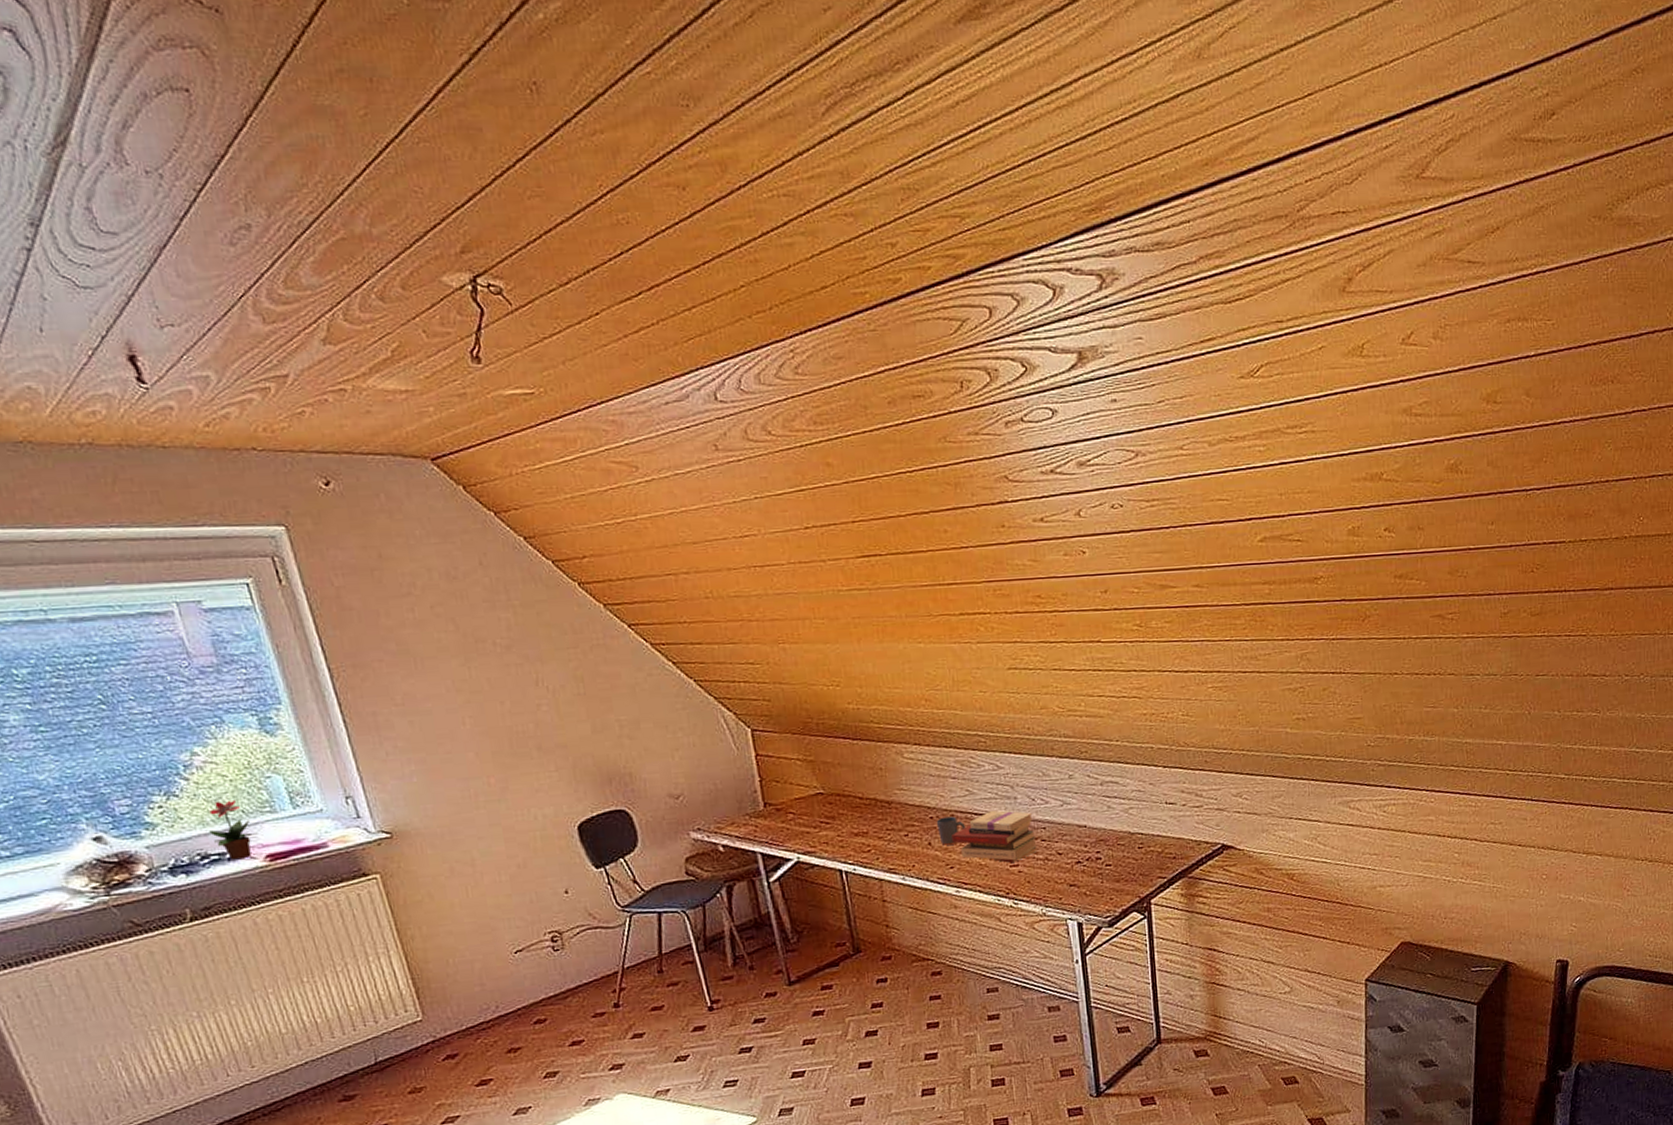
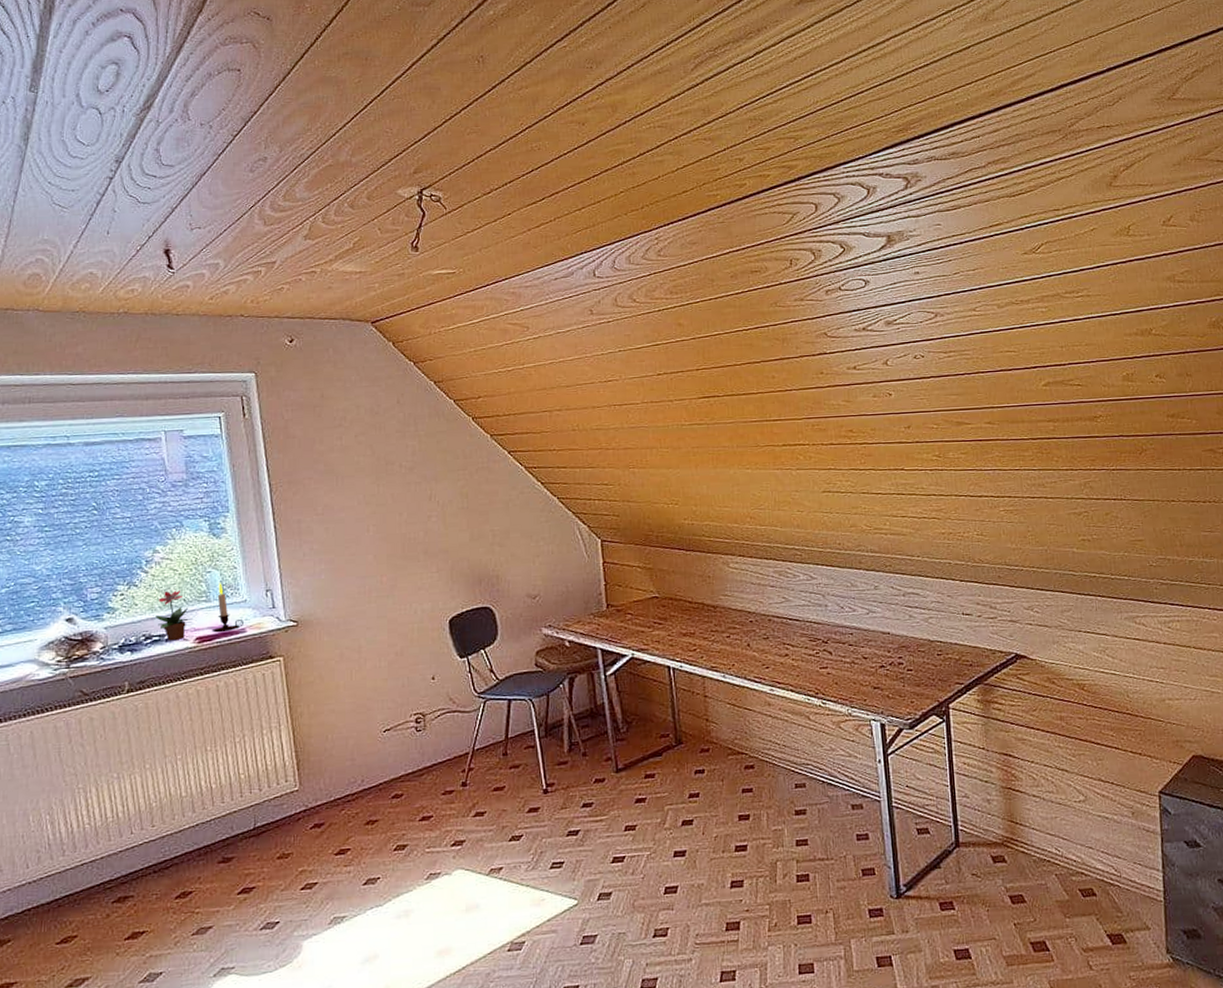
candle: none [283,789,324,849] -> present [211,582,243,633]
mug: present [936,816,965,845] -> none [755,620,781,647]
books: present [951,810,1037,863] -> none [768,617,845,665]

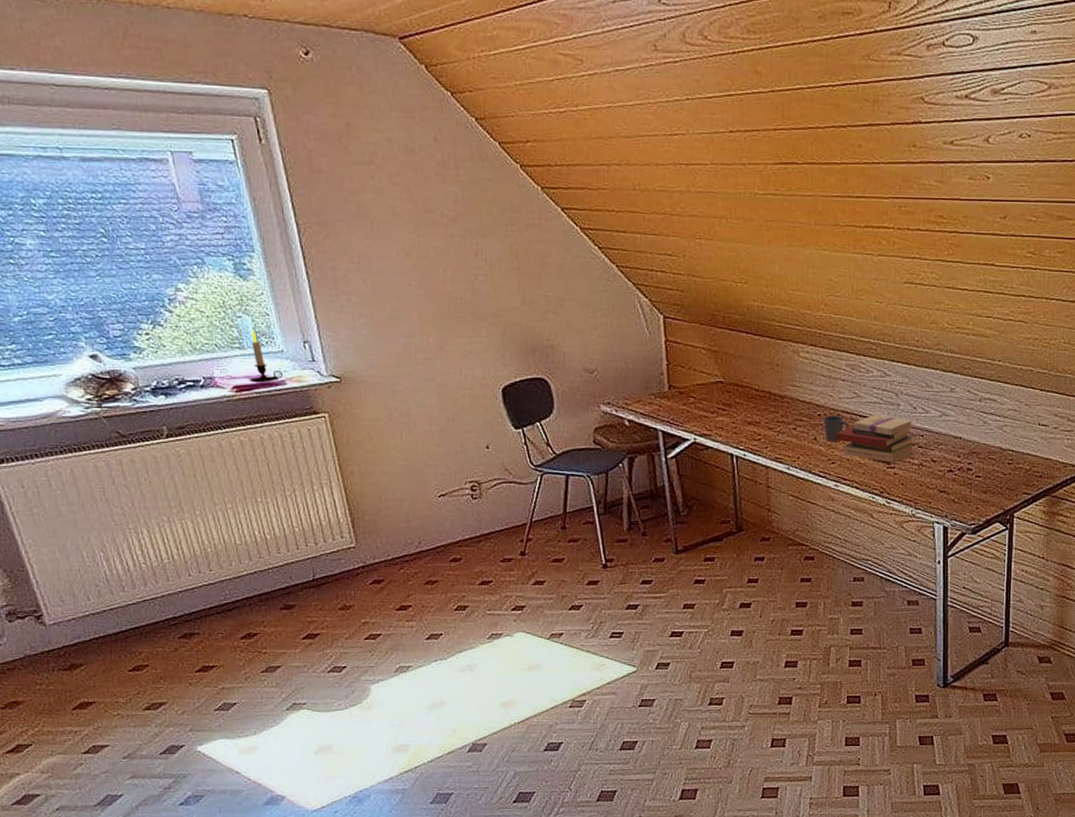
potted flower: present [155,590,193,641] -> none [187,334,228,388]
mug: none [755,620,781,647] -> present [823,415,849,442]
books: none [768,617,845,665] -> present [836,415,914,464]

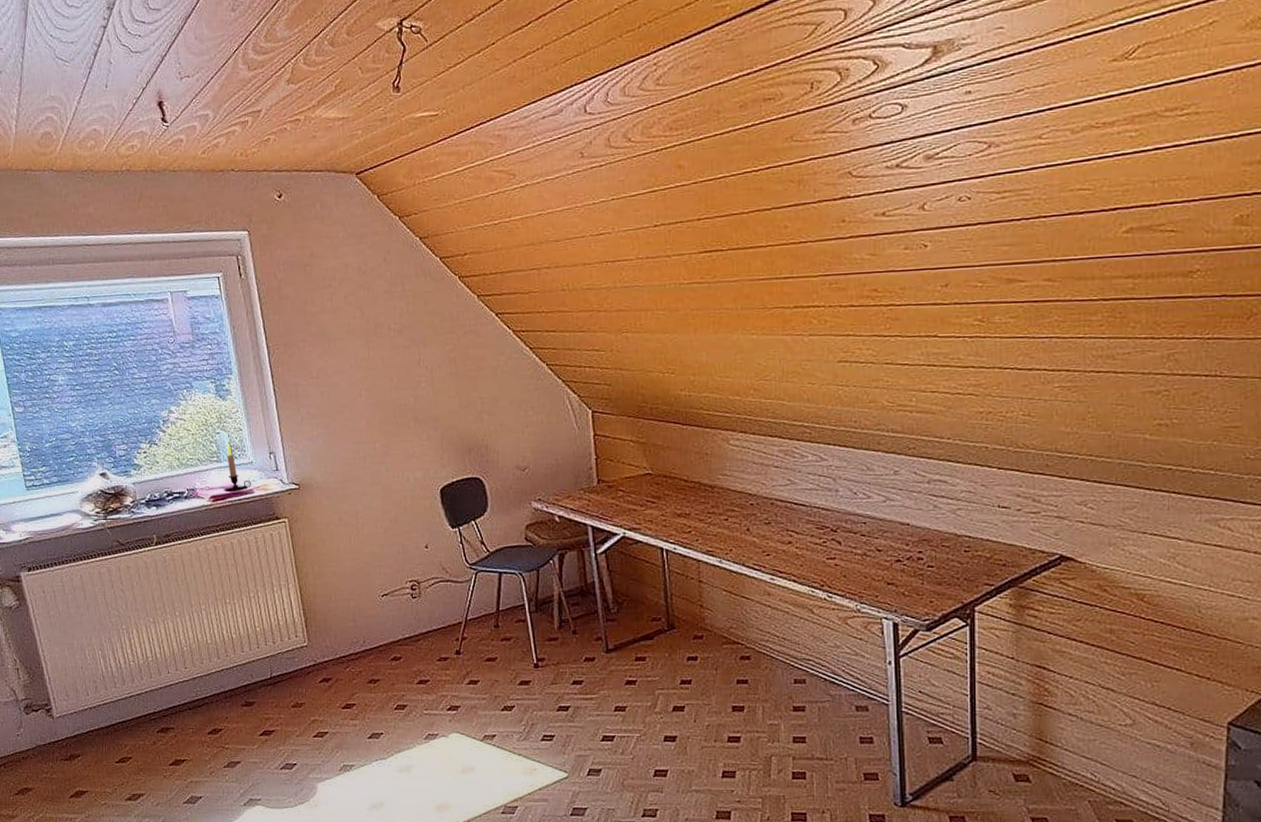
mug: present [823,415,849,442] -> none [756,504,784,532]
books: present [836,415,914,464] -> none [770,502,856,555]

